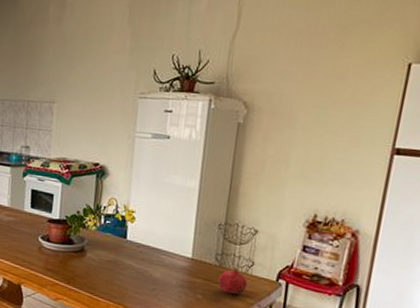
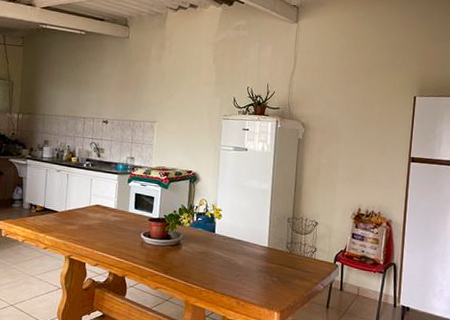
fruit: present [218,268,248,295] -> none [289,254,312,276]

